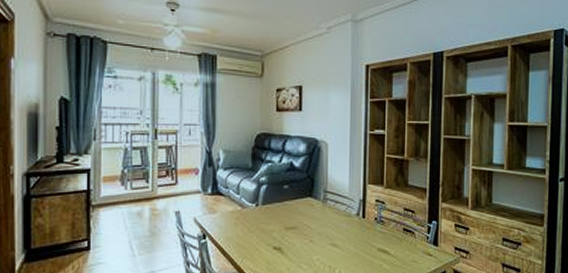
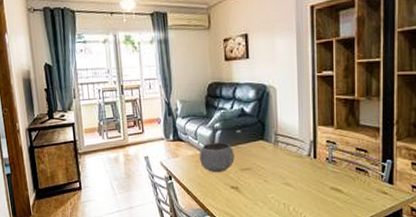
bowl: none [239,198,279,232] -> present [199,142,235,173]

